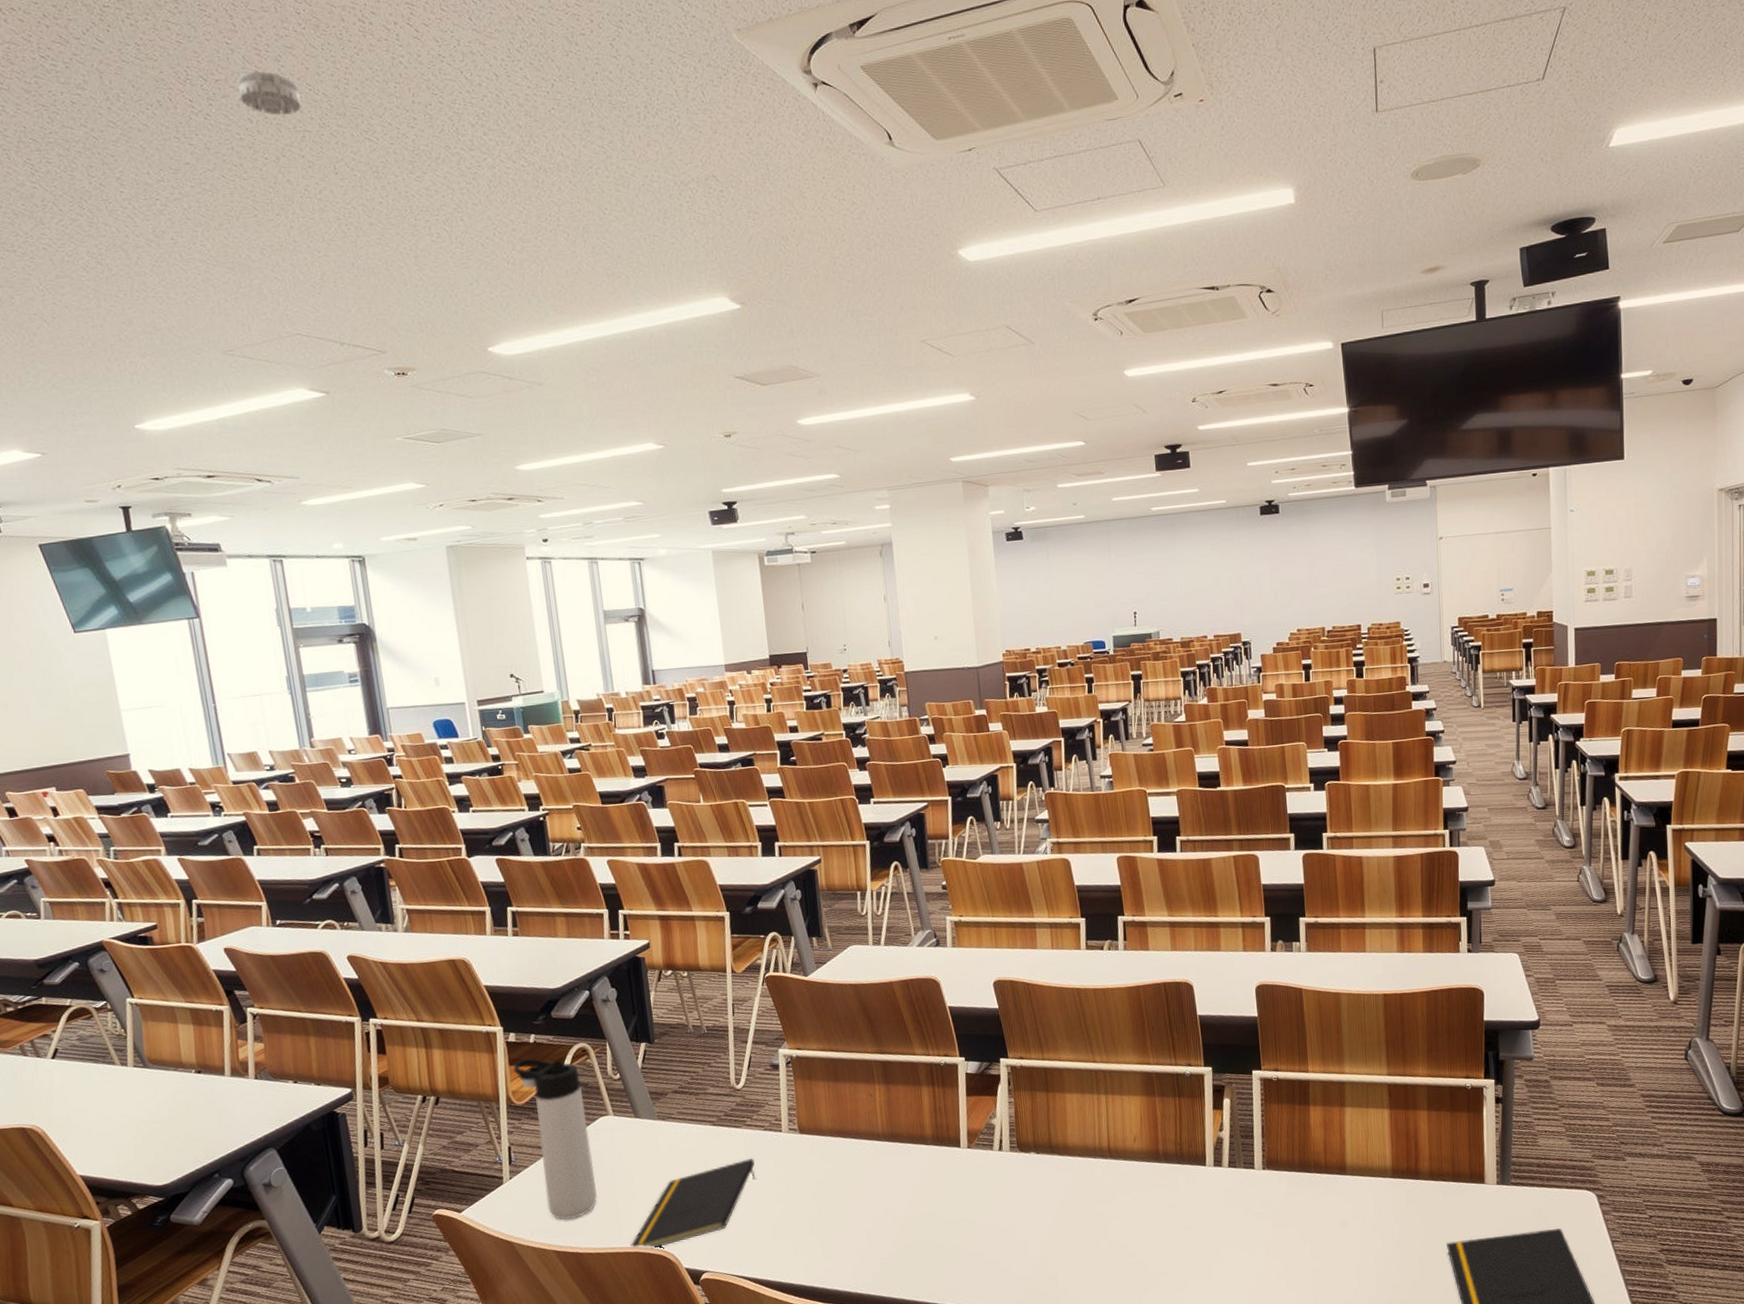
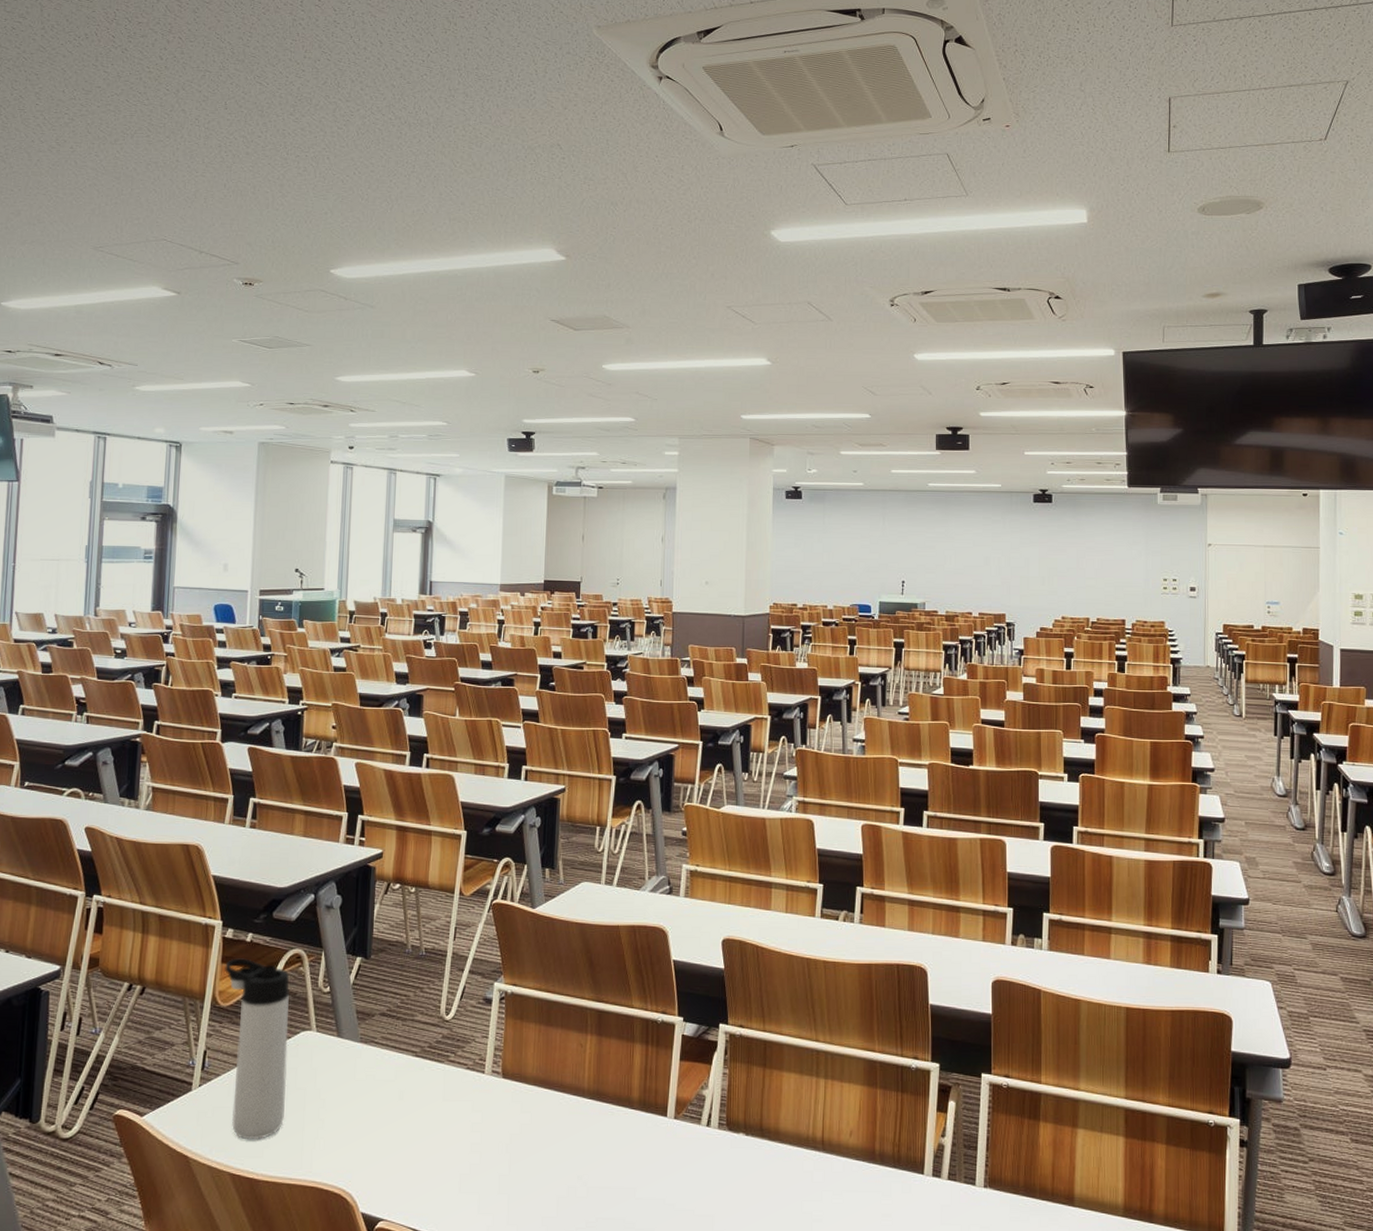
smoke detector: present [237,70,301,116] -> none [155,18,208,57]
notepad: present [631,1159,756,1249] -> none [309,1099,451,1186]

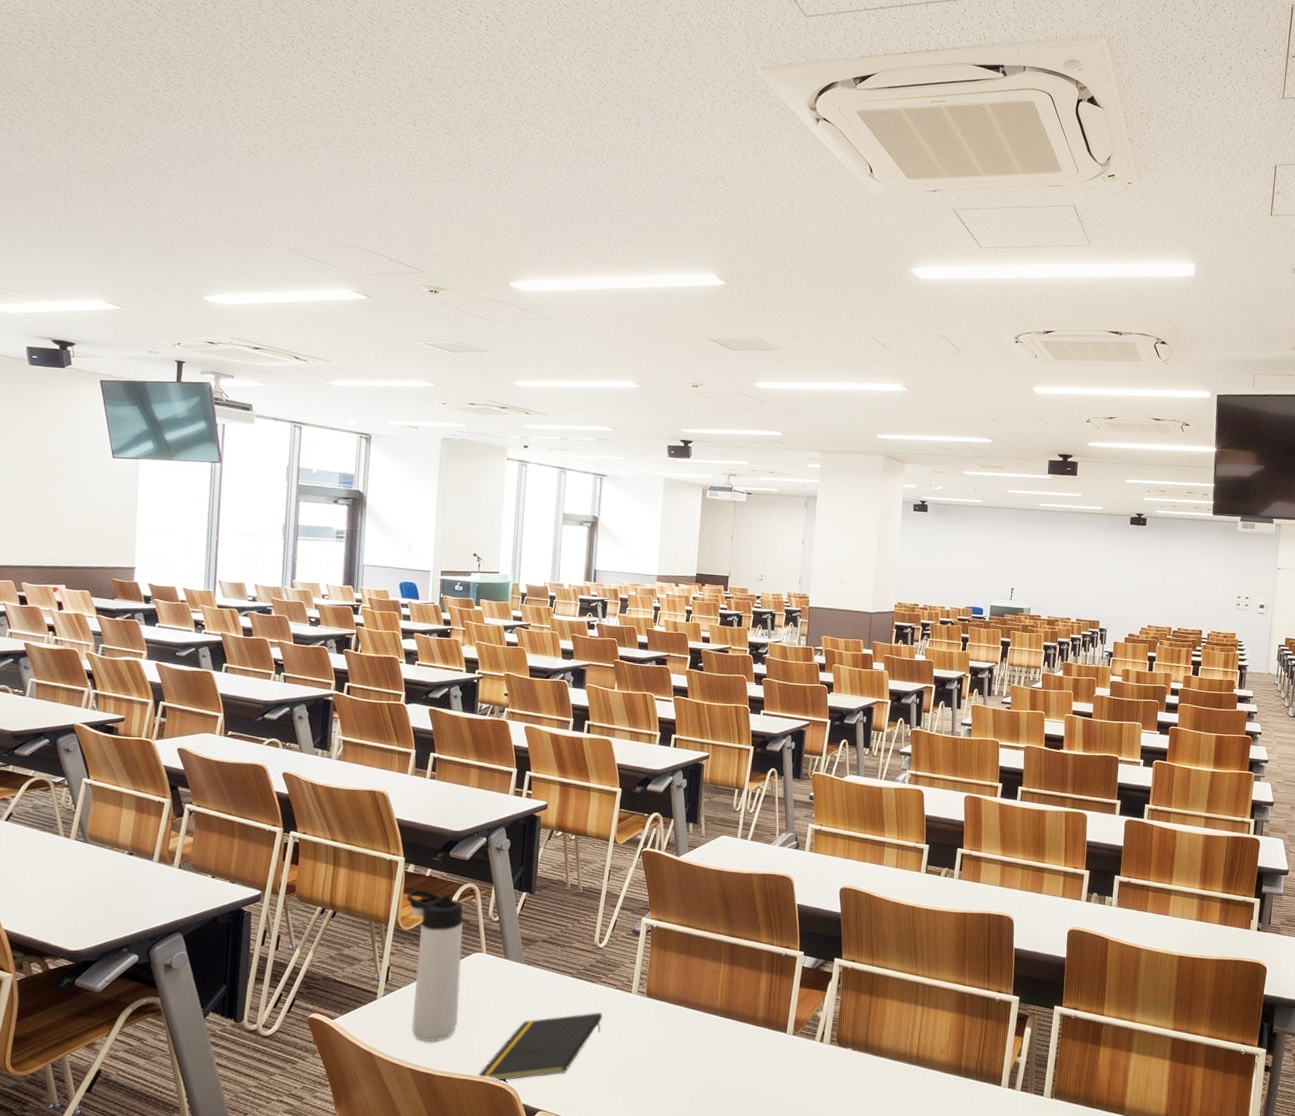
notepad: none [309,1099,451,1186] -> present [478,1013,602,1082]

